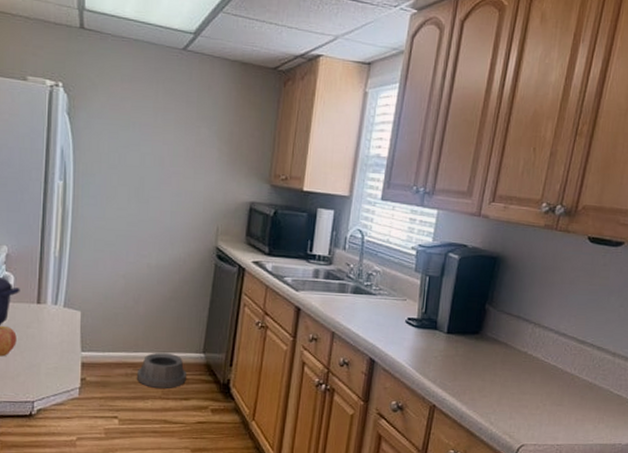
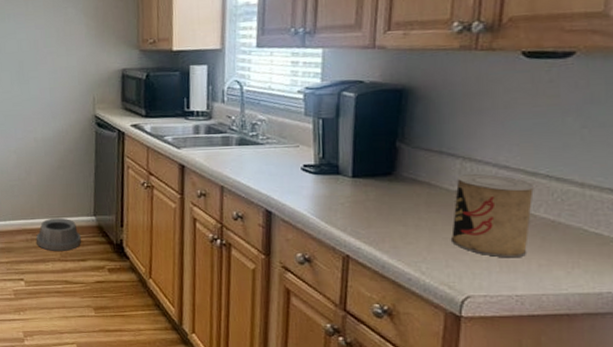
tin can: none [516,338,582,413] -> present [450,174,535,258]

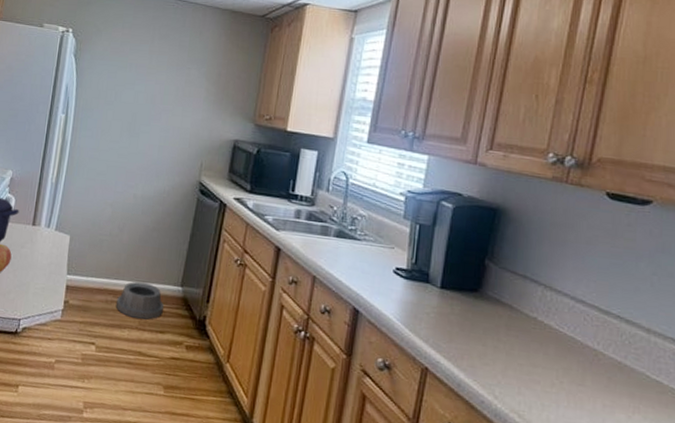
tin can: present [450,174,535,258] -> none [525,302,607,395]

